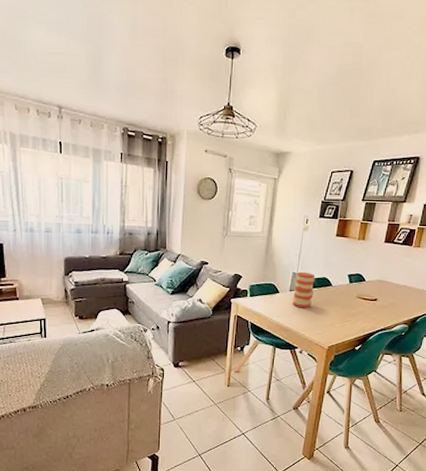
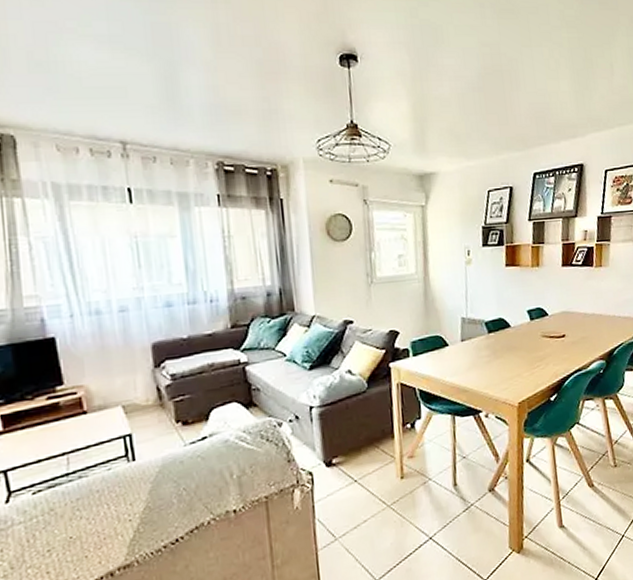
vase: present [293,271,315,308] -> none [466,314,491,361]

